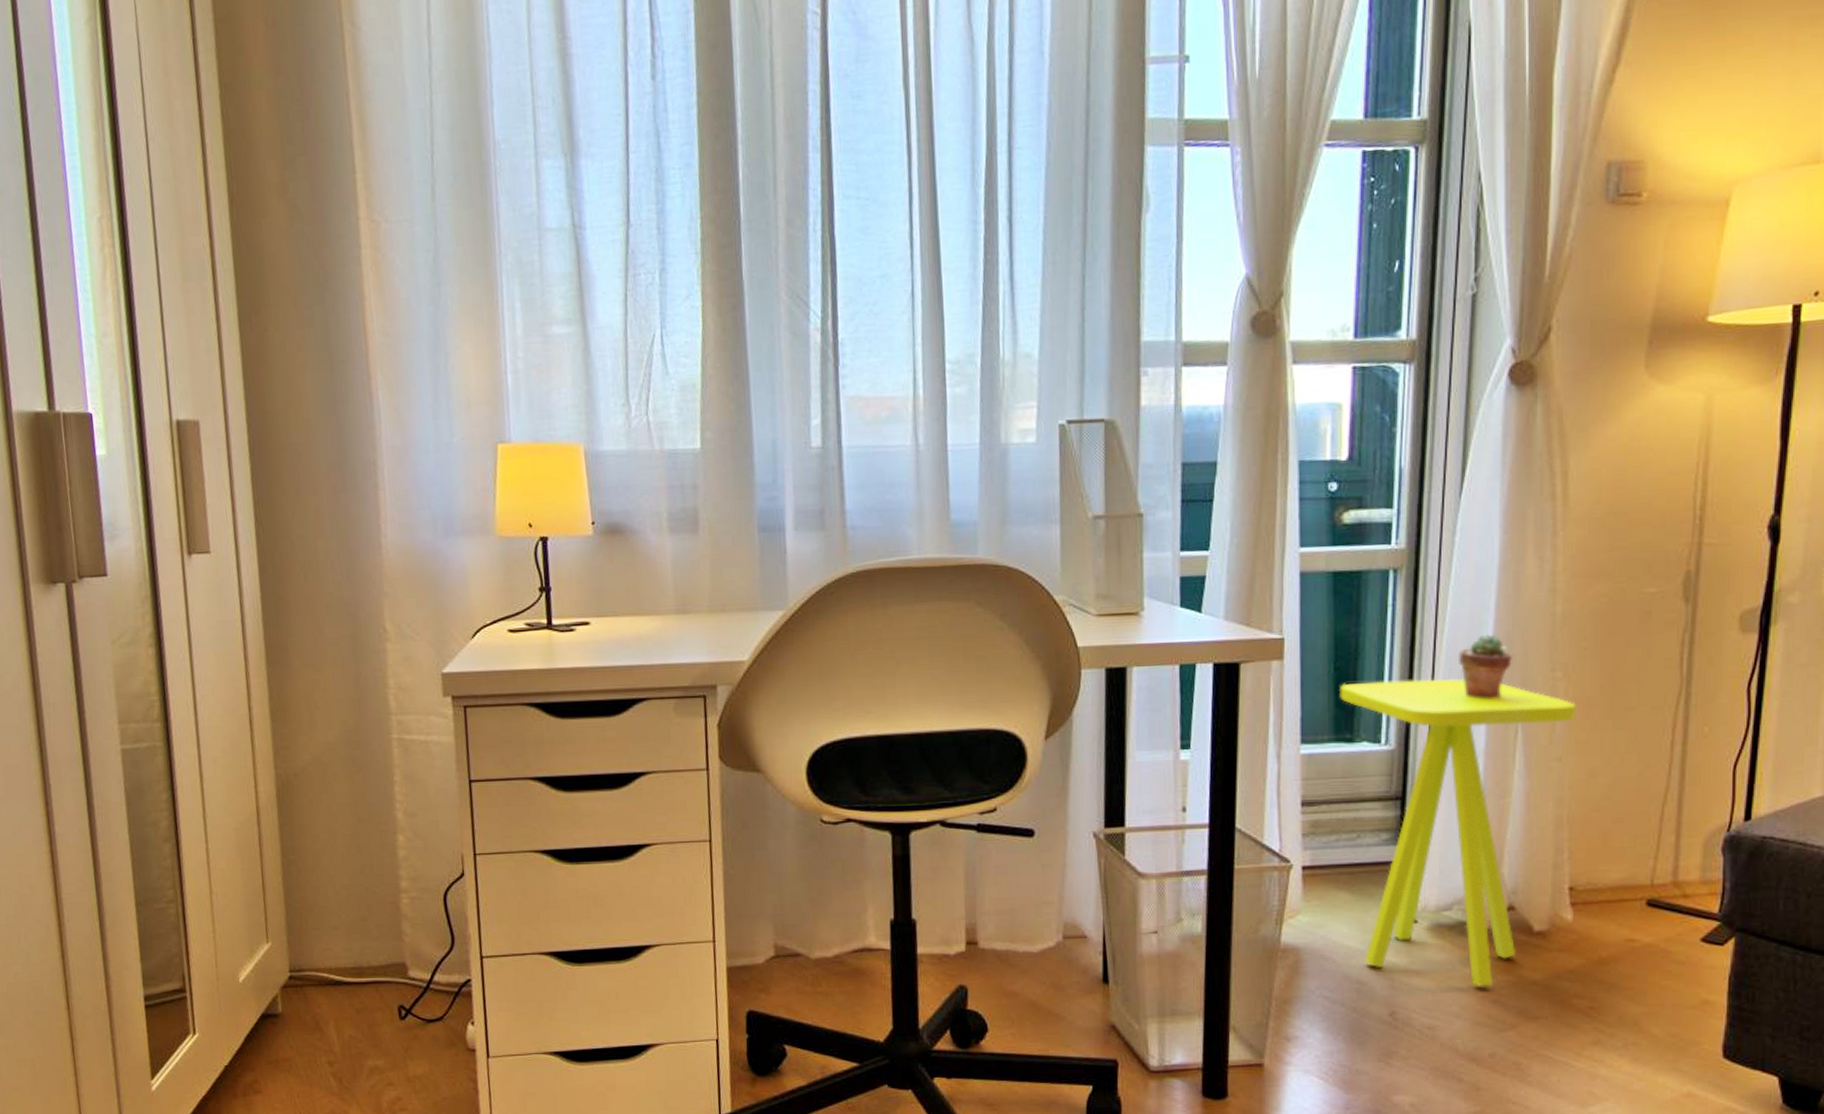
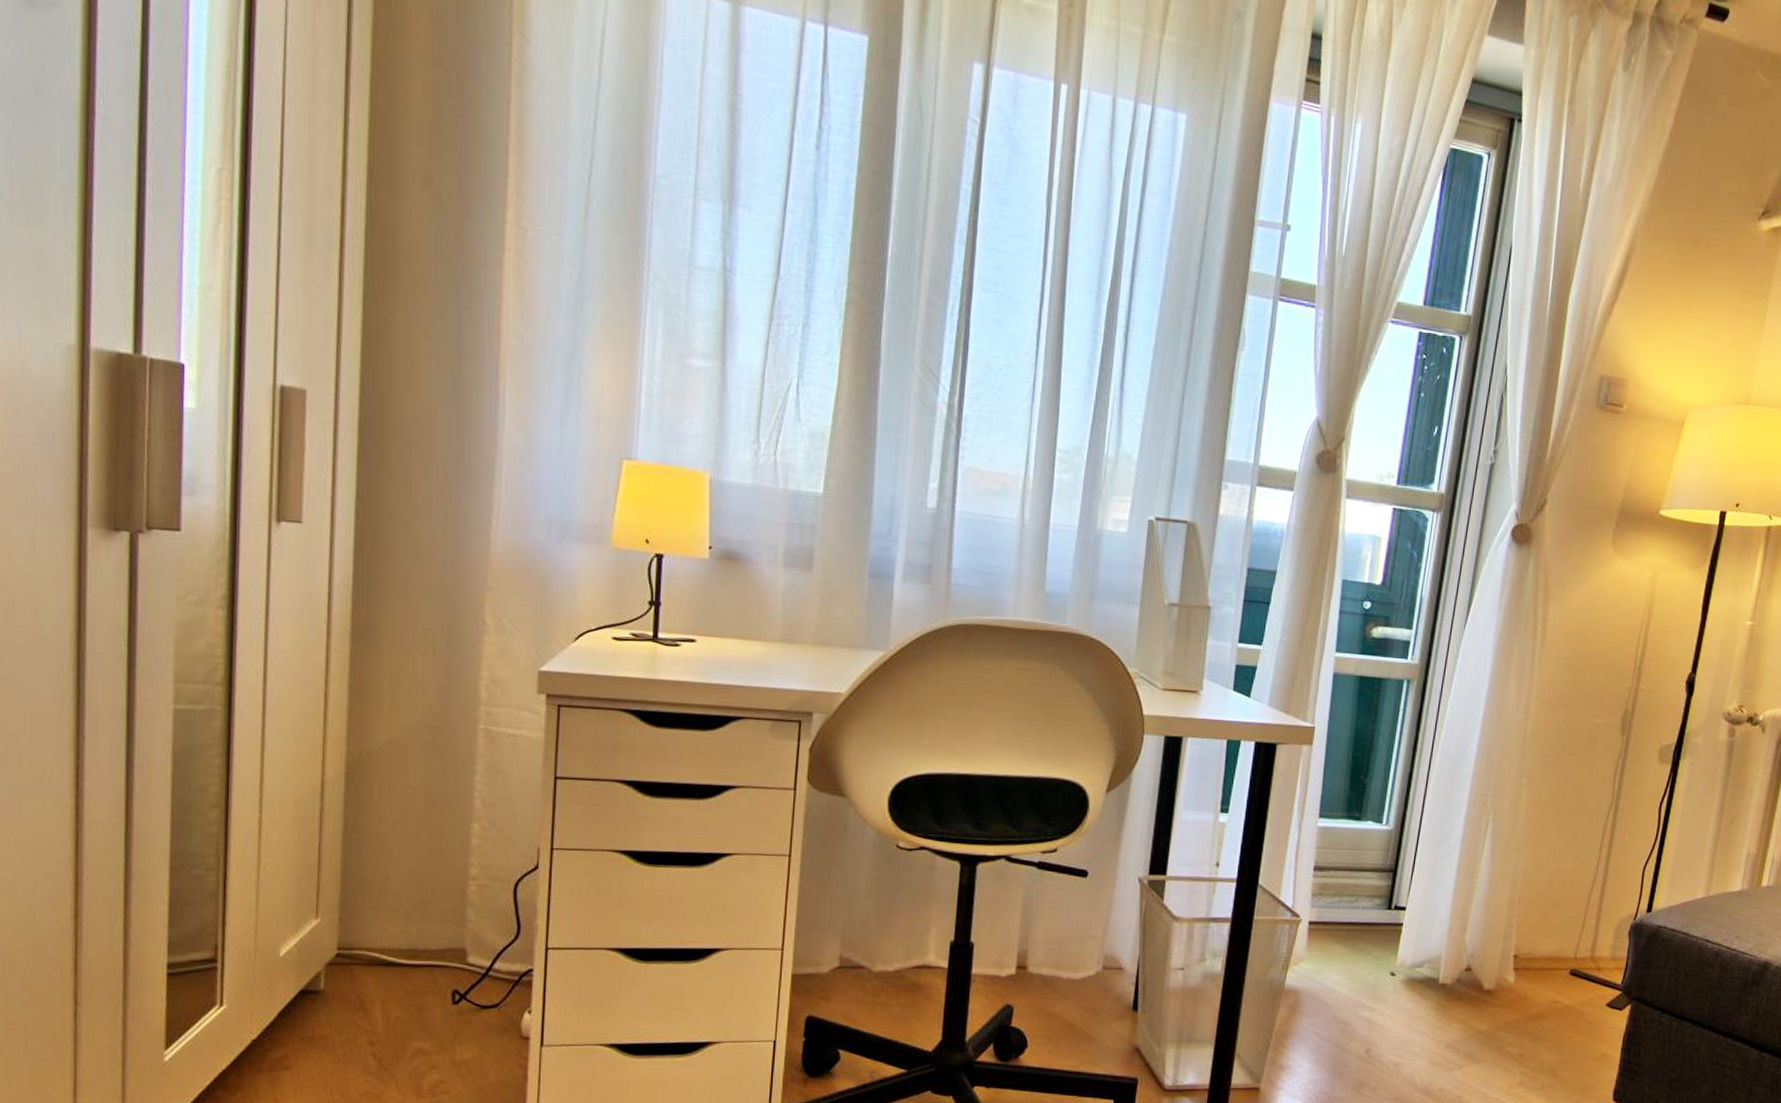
side table: present [1340,679,1578,986] -> none [1351,770,1535,1032]
potted succulent: present [1457,634,1513,699] -> none [1449,742,1491,796]

